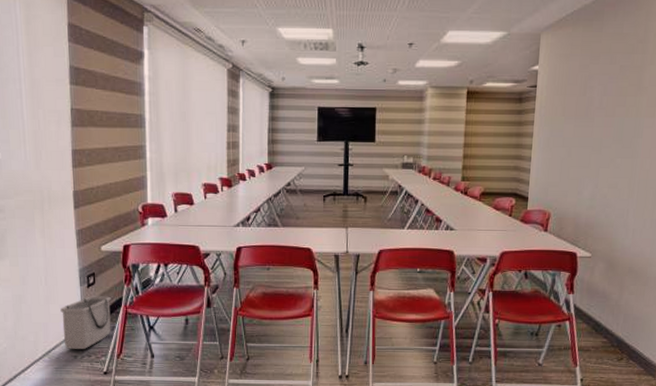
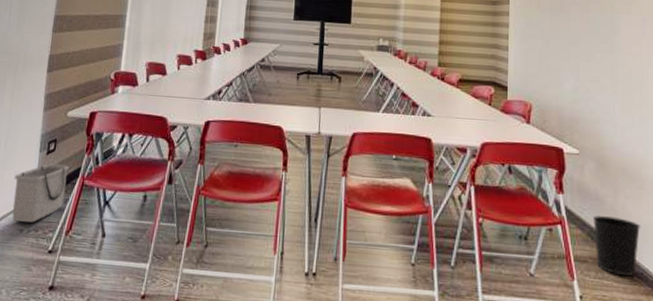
wastebasket: none [598,310,641,361] -> present [592,216,641,276]

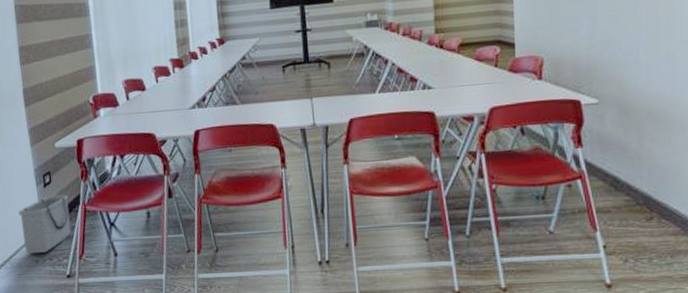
wastebasket: present [592,216,641,276] -> none [615,162,669,220]

